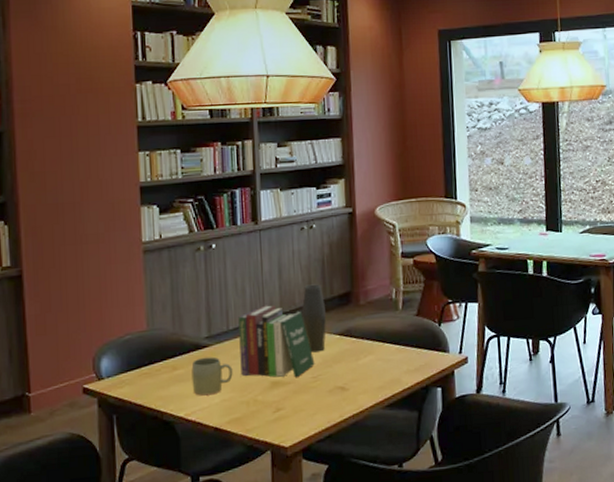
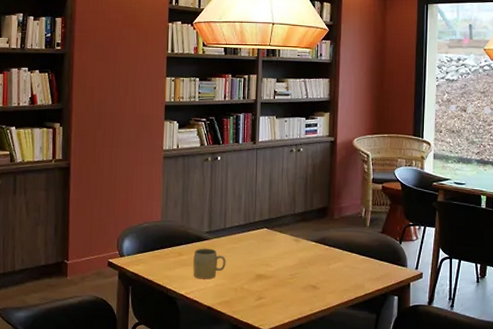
books: present [238,304,315,377] -> none [232,211,293,273]
vase: present [302,284,326,353] -> none [286,197,305,254]

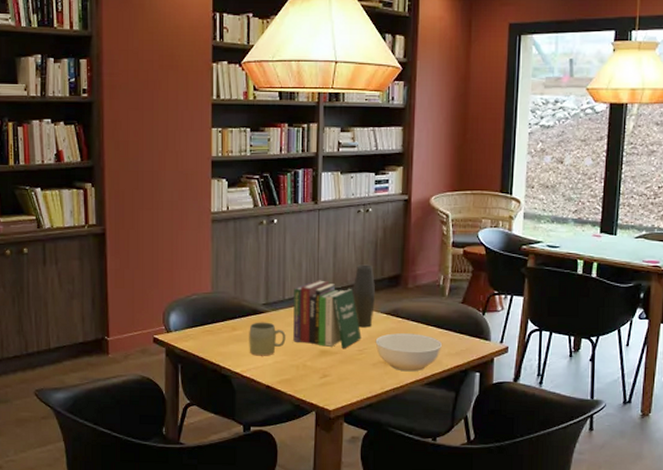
books: none [232,211,293,273] -> present [293,280,362,348]
vase: none [286,197,305,254] -> present [353,264,375,328]
bowl: none [305,259,365,295] -> present [375,333,443,372]

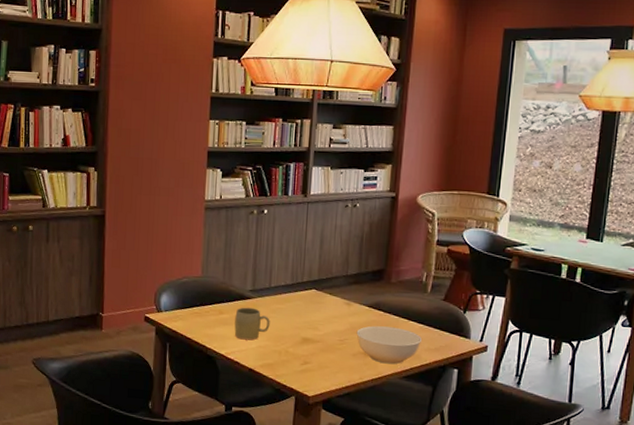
books: present [293,280,362,348] -> none [277,270,343,337]
vase: present [353,264,375,328] -> none [337,257,359,319]

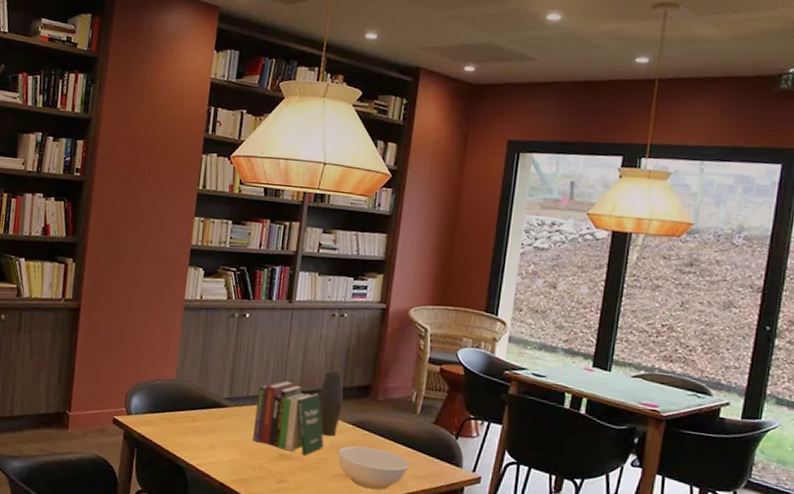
mug: present [234,307,270,341] -> none [207,415,246,453]
books: none [277,270,343,337] -> present [253,380,324,455]
vase: none [337,257,359,319] -> present [319,369,344,436]

